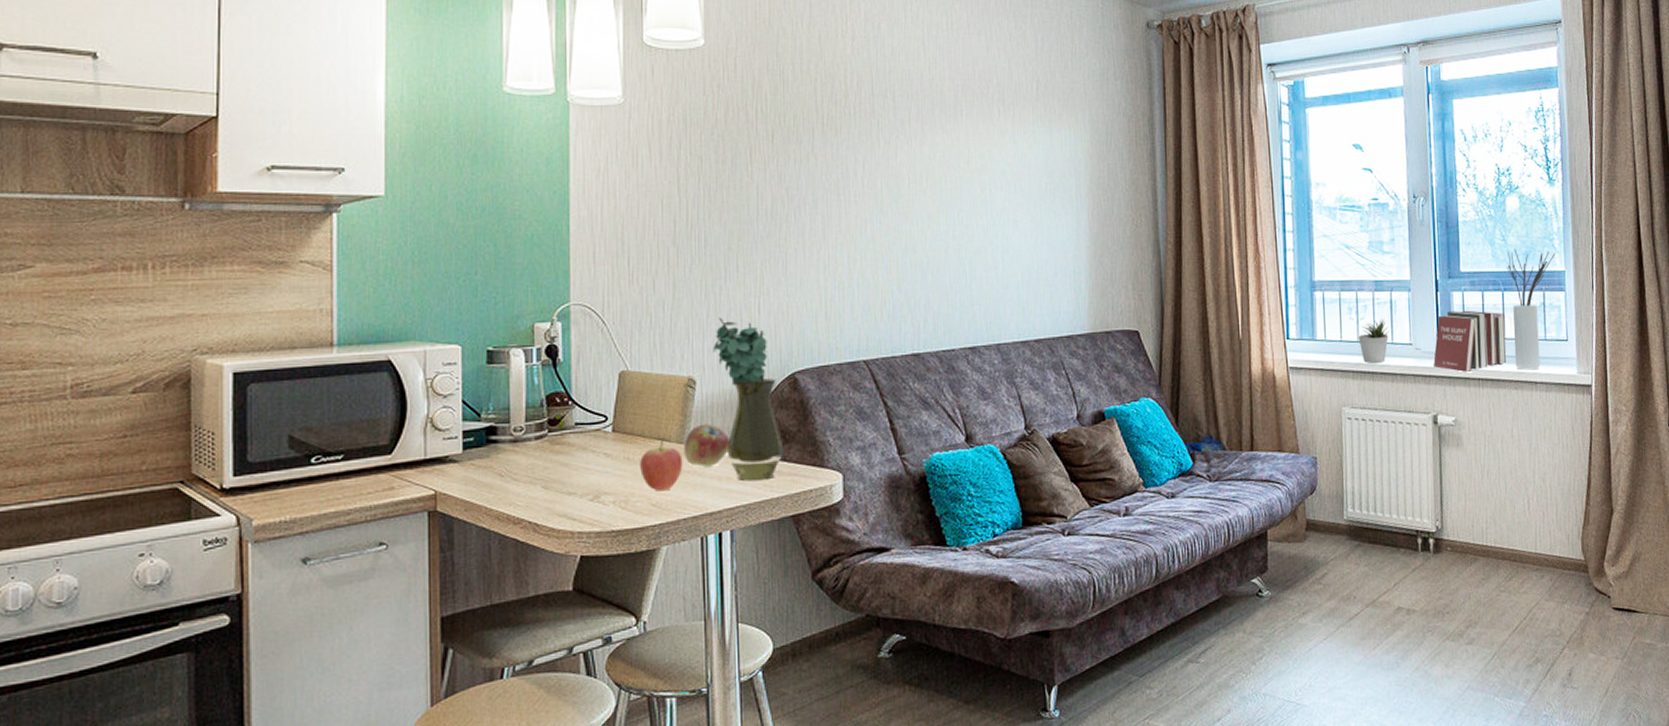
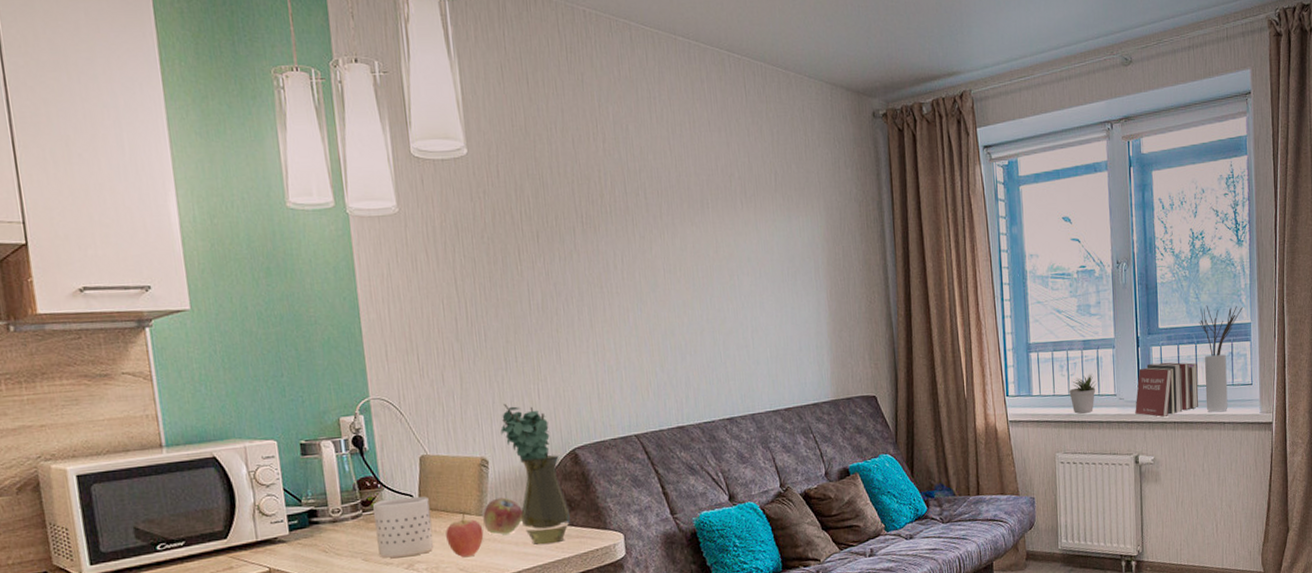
mug: none [559,417,626,488] -> present [372,496,435,558]

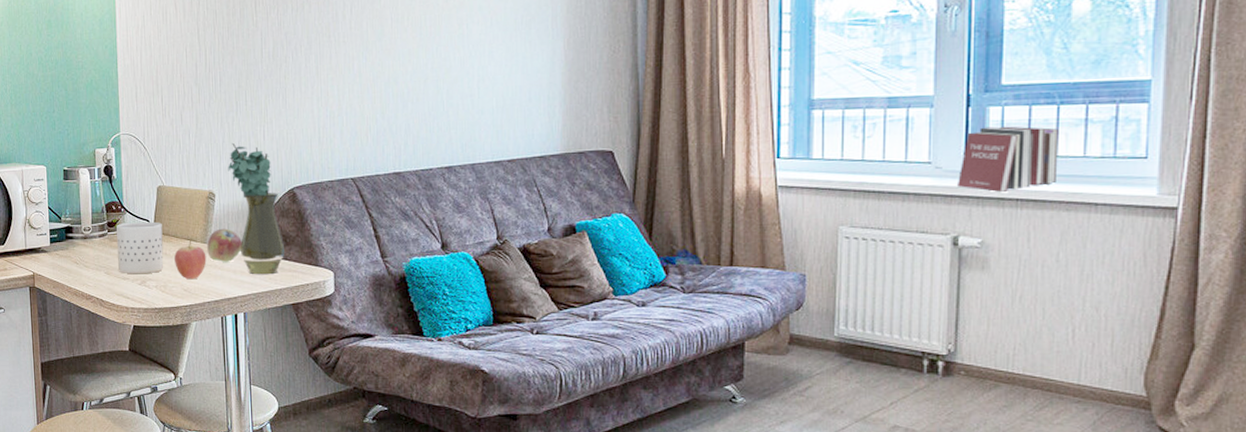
potted plant: present [1069,374,1097,415] -> none [863,136,904,184]
vase: present [1199,305,1243,413] -> none [1065,57,1139,191]

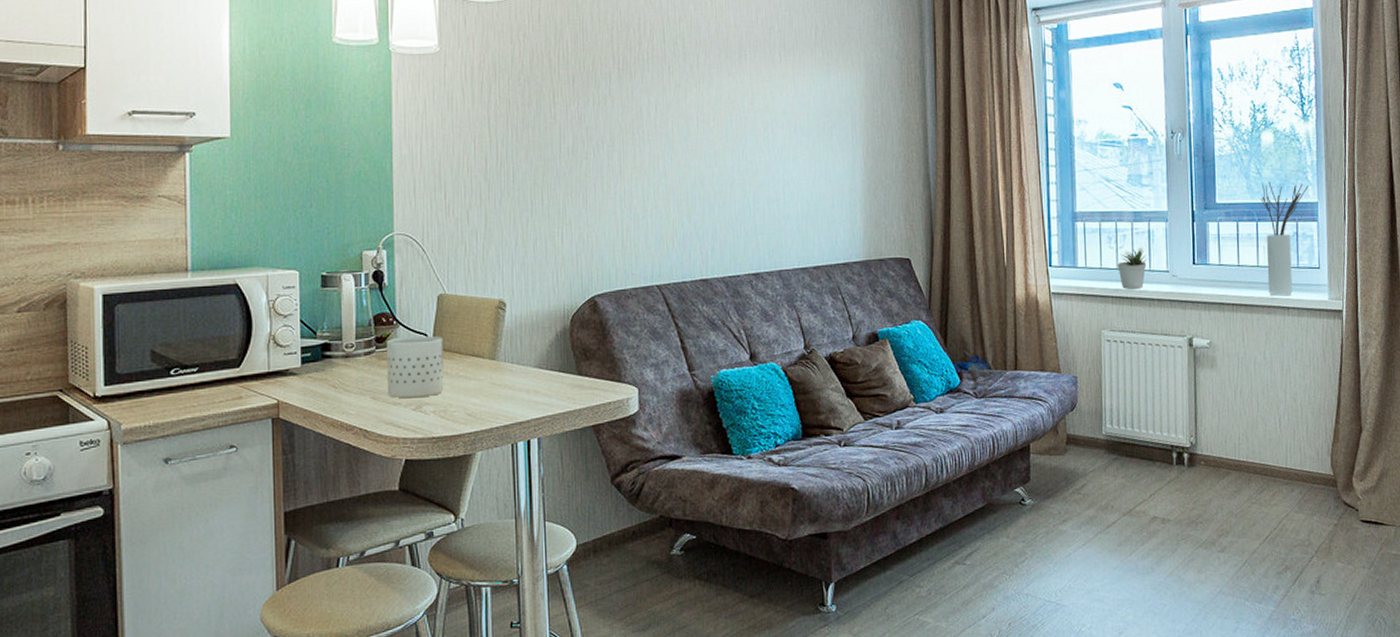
fruit: present [174,239,207,280] -> none [457,355,495,403]
fruit: present [207,228,242,263] -> none [496,342,537,382]
vase: present [228,143,284,275] -> none [521,246,584,394]
potted plant: none [863,136,904,184] -> present [1117,247,1148,290]
books: present [958,126,1059,192] -> none [1189,239,1260,298]
vase: none [1065,57,1139,191] -> present [1260,181,1309,297]

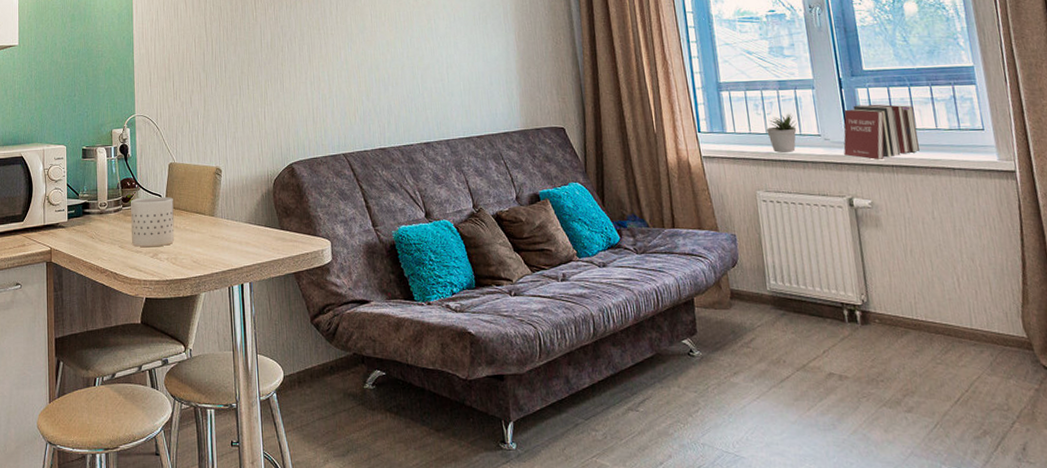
books: none [1189,239,1260,298] -> present [843,104,919,160]
vase: present [1260,181,1309,297] -> none [910,48,962,158]

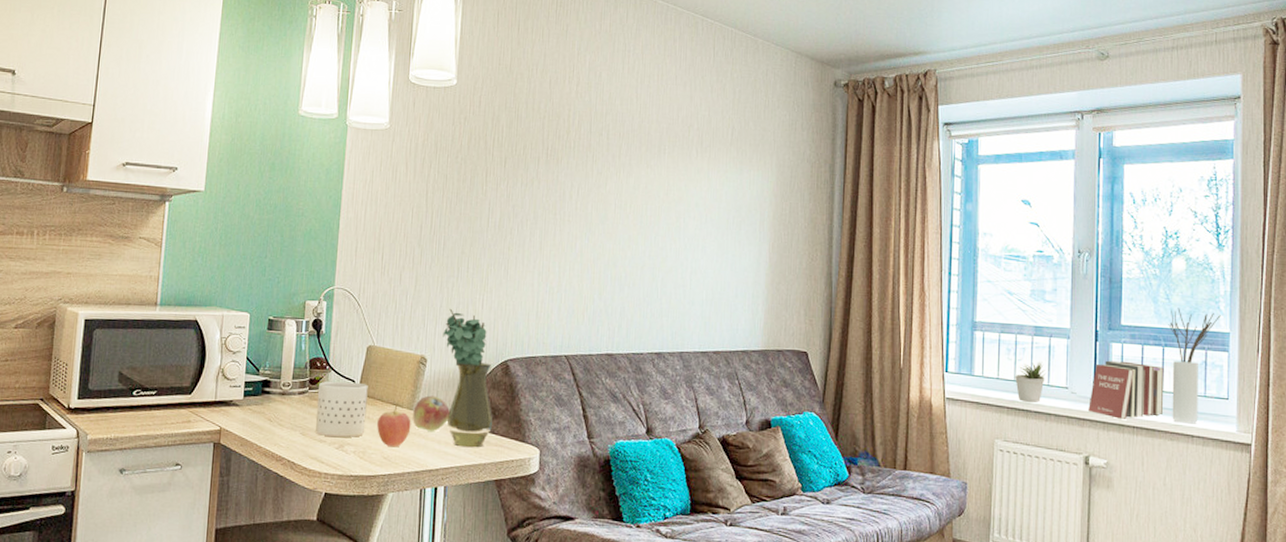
fruit: none [184,212,214,252] -> present [377,404,411,448]
fruit: none [215,202,247,235] -> present [413,395,450,432]
vase: none [233,123,286,246] -> present [443,309,493,448]
vase: none [910,48,962,158] -> present [1168,308,1221,424]

